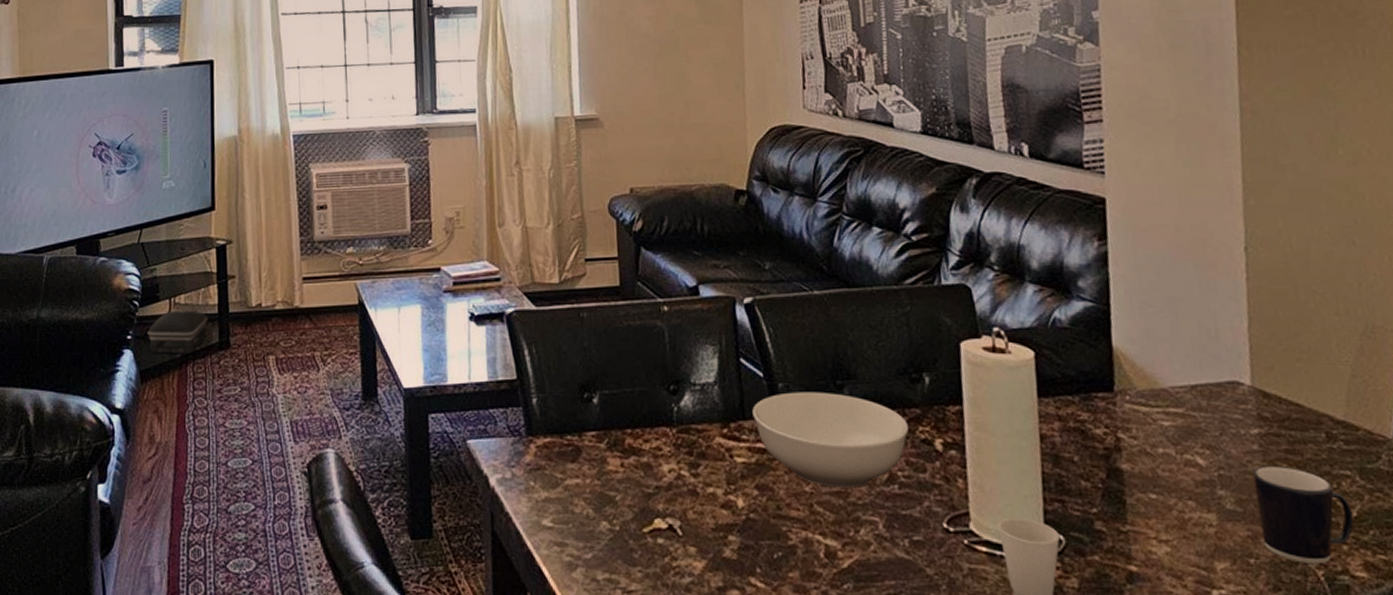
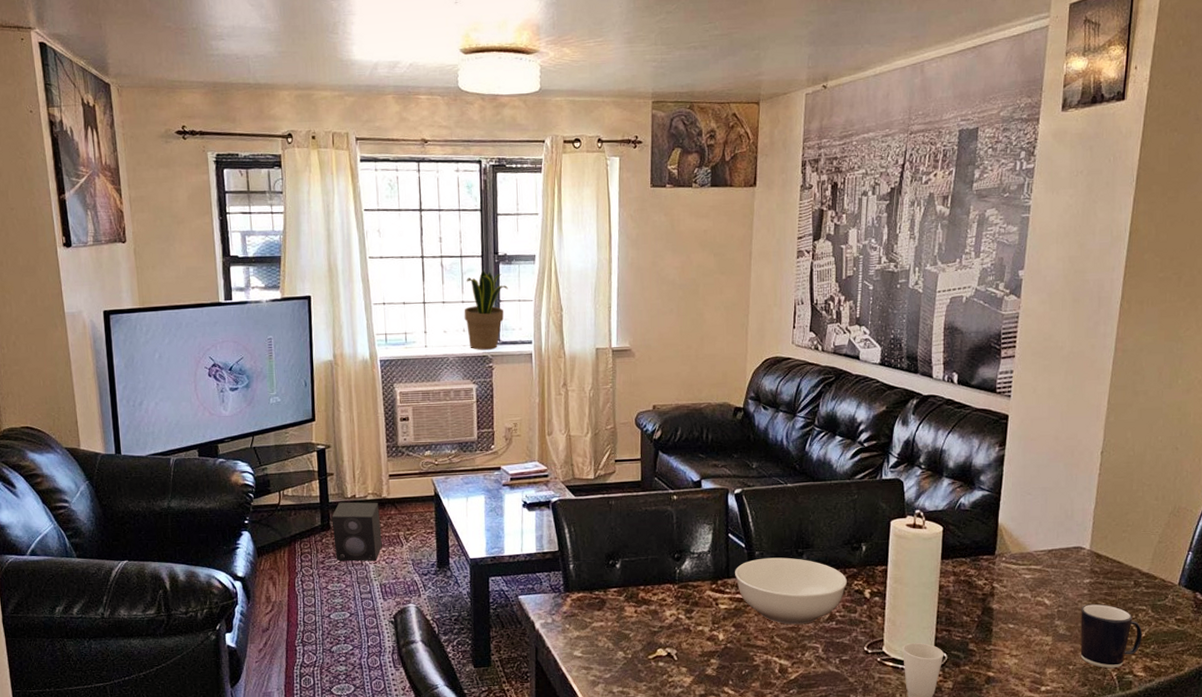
wireless router: present [147,310,207,355] -> none [262,500,311,535]
speaker: none [232,312,294,390] -> present [331,502,382,561]
potted plant: none [393,26,445,123] -> present [464,270,508,351]

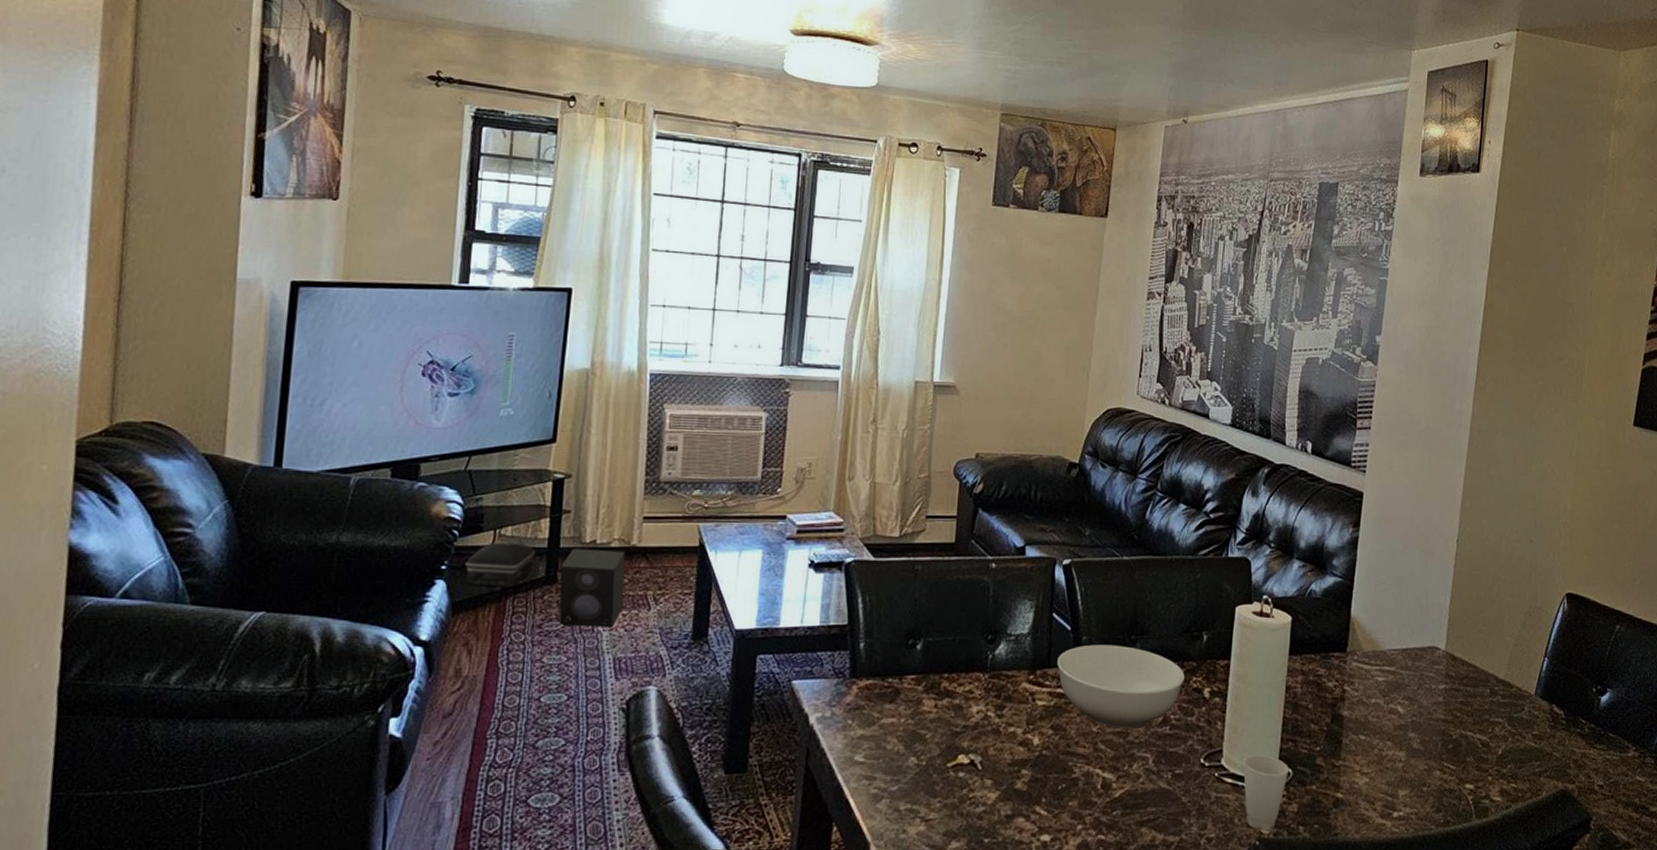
wireless router: none [262,500,311,535] -> present [465,542,535,588]
potted plant: present [464,270,508,351] -> none [761,278,818,374]
mug: present [1080,603,1143,669] -> none [1435,713,1499,792]

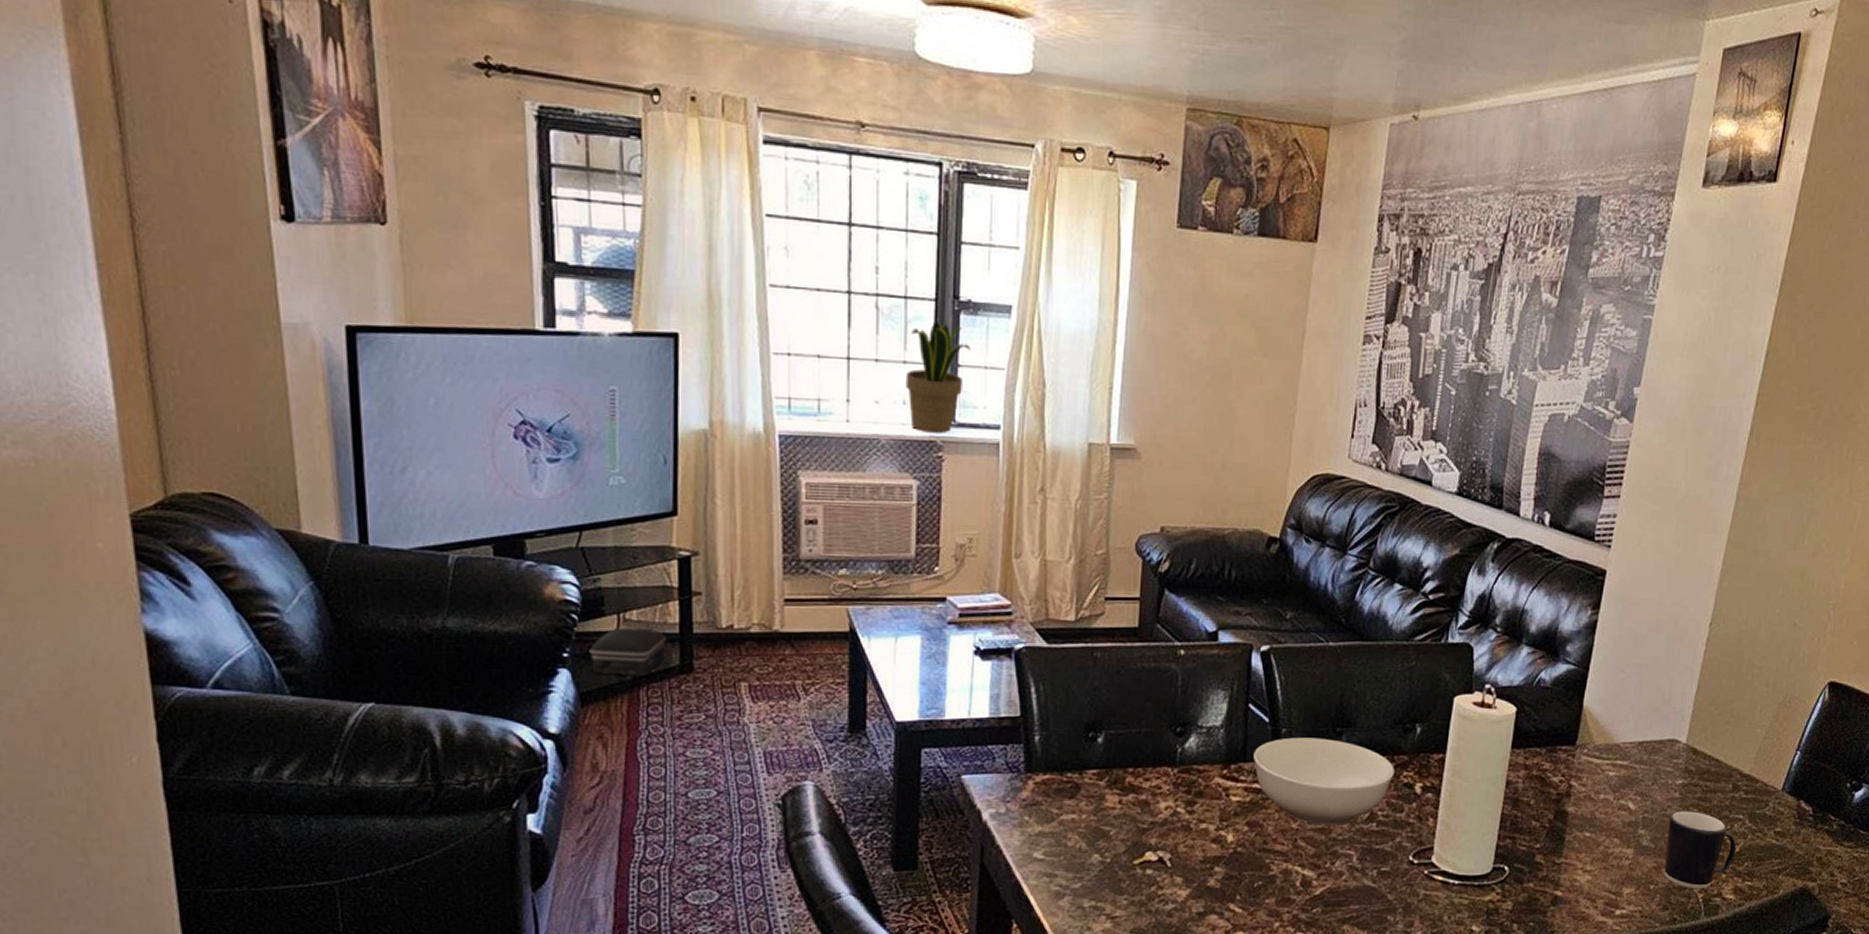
speaker: present [559,548,626,627] -> none [696,634,770,719]
potted plant: none [761,278,818,374] -> present [905,320,971,435]
cup: present [1242,754,1290,831] -> none [1454,851,1506,928]
mug: none [1435,713,1499,792] -> present [1664,810,1737,890]

